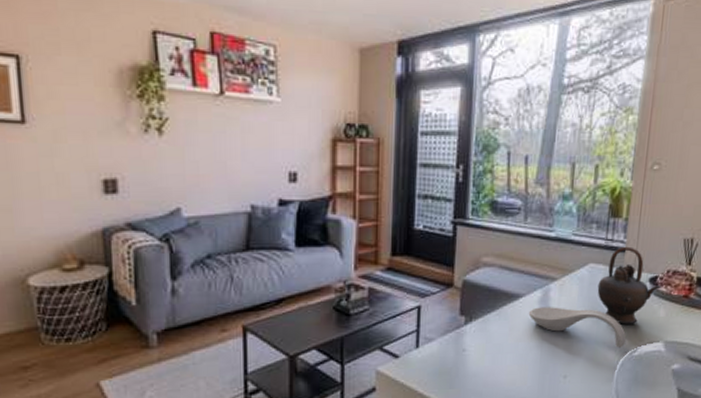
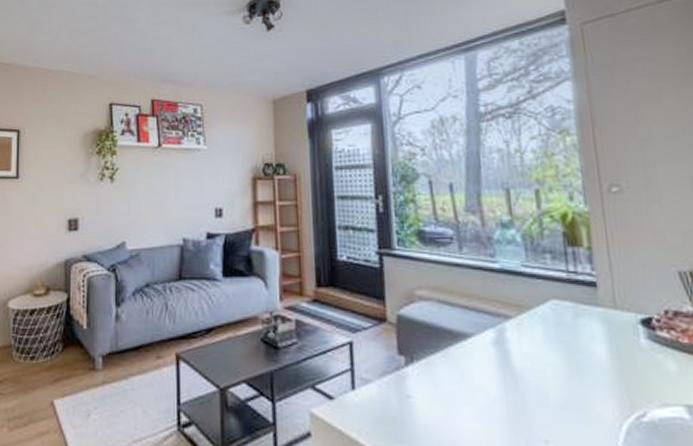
spoon rest: present [528,307,627,349] -> none [482,350,627,411]
teapot: present [597,246,662,324] -> none [568,280,663,379]

